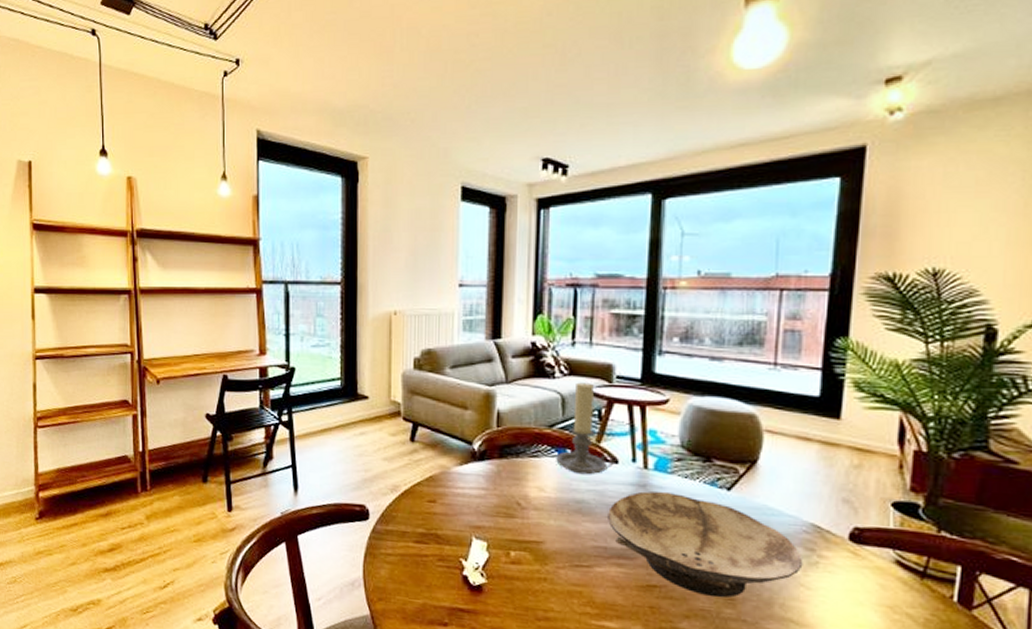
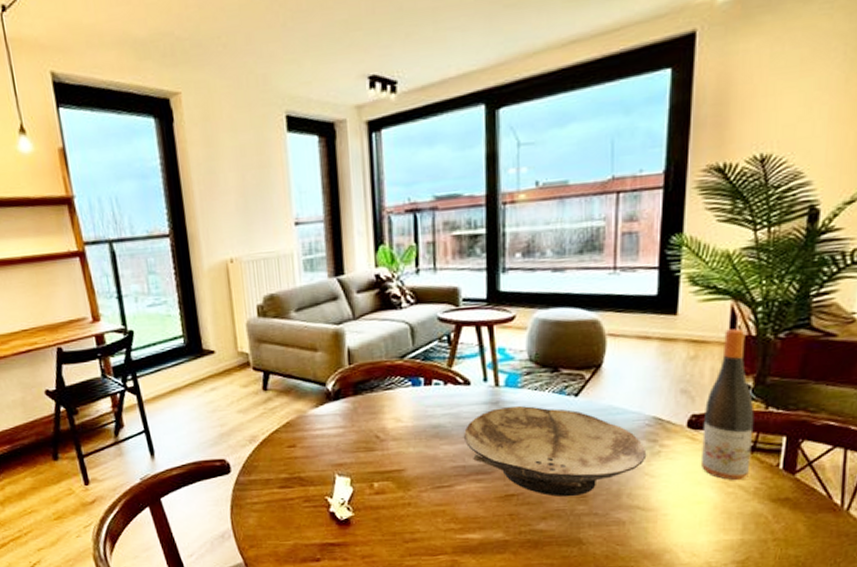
candle holder: present [556,382,615,475] -> none [410,309,467,401]
wine bottle: none [864,441,925,608] -> present [702,328,755,481]

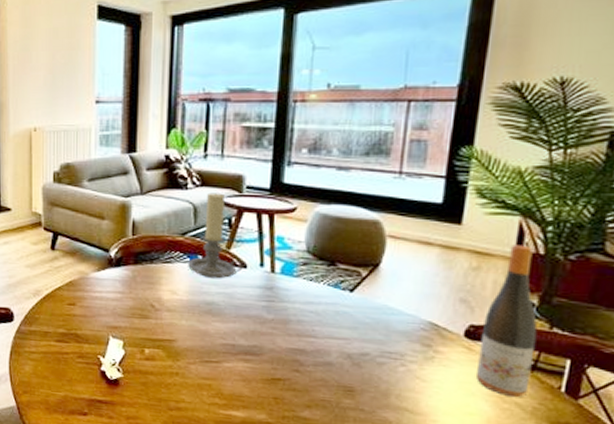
candle holder: none [410,309,467,401] -> present [188,193,243,279]
bowl: present [464,406,647,497] -> none [236,293,420,390]

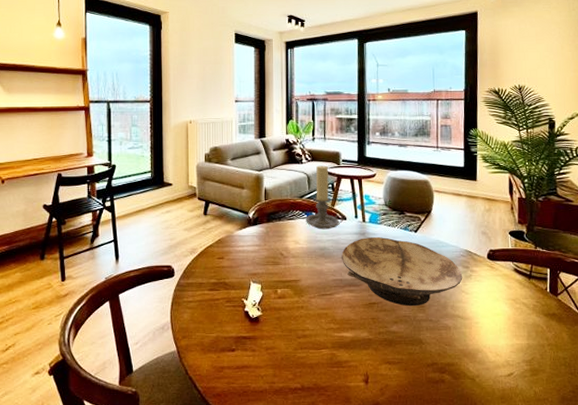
bowl: none [236,293,420,390] -> present [342,237,463,307]
wine bottle: present [477,245,538,398] -> none [497,192,529,299]

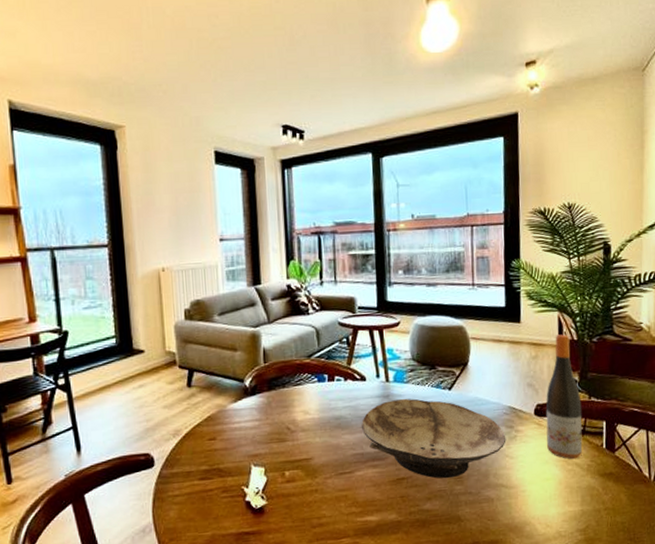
candle holder: present [306,165,344,230] -> none [316,315,363,395]
wine bottle: none [497,192,529,299] -> present [546,334,583,460]

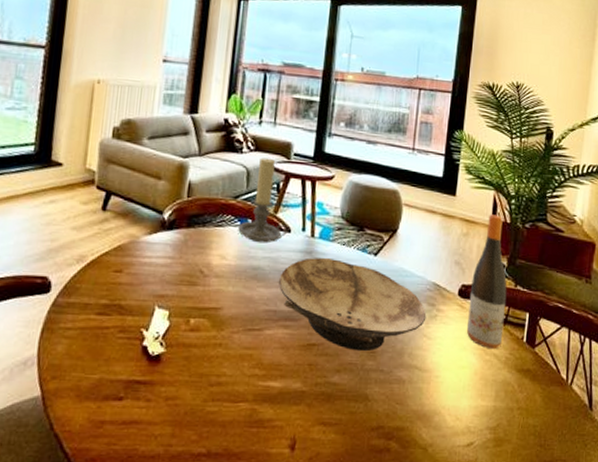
candle holder: none [316,315,363,395] -> present [238,157,288,244]

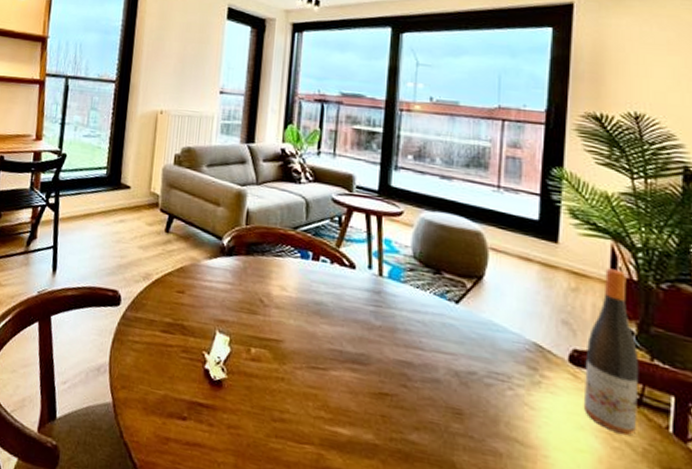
candle holder: present [238,157,288,244] -> none [298,189,352,278]
bowl: present [279,258,427,352] -> none [344,298,527,412]

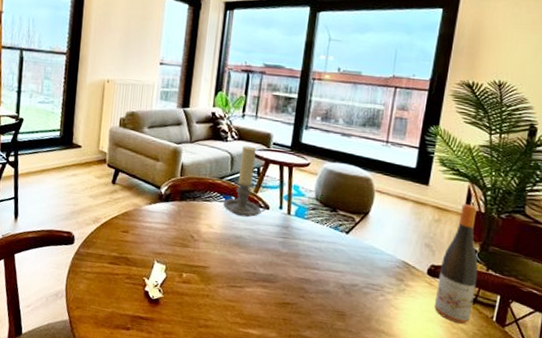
candle holder: none [298,189,352,278] -> present [223,146,267,217]

